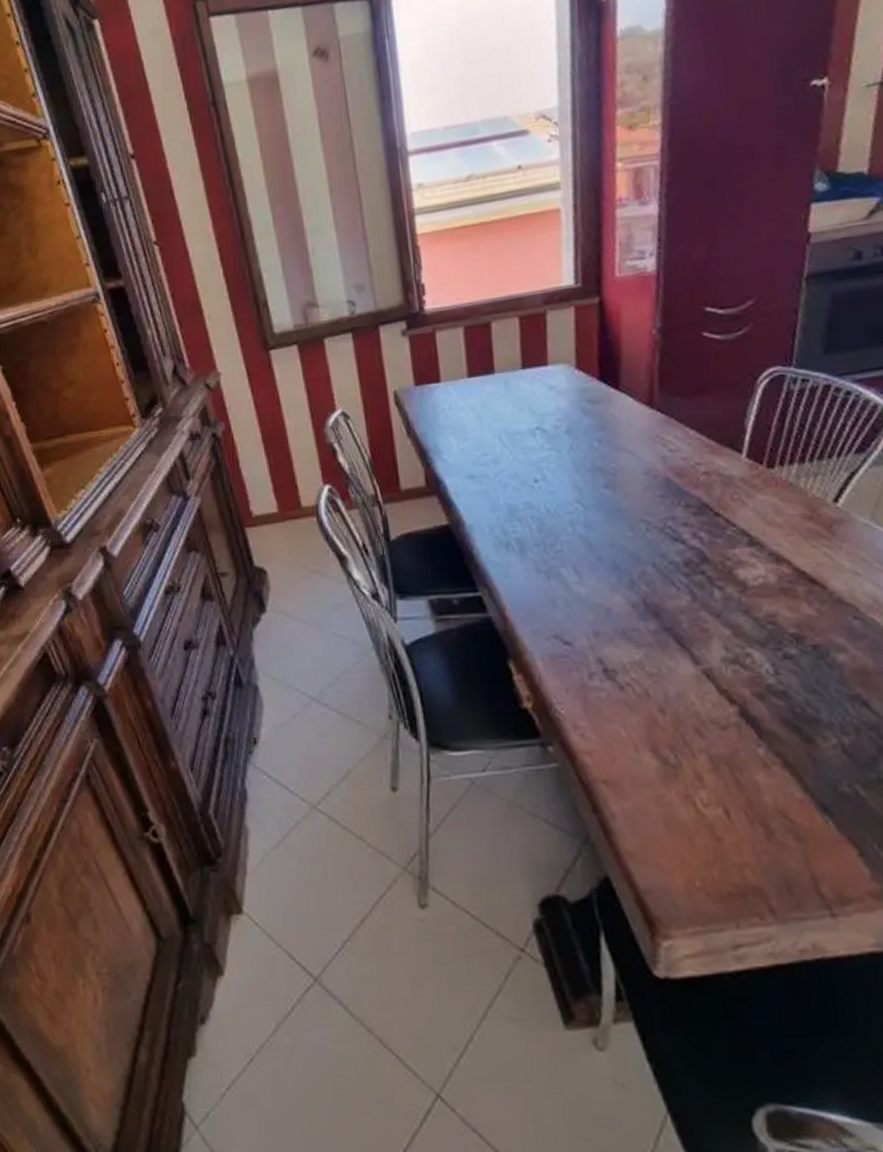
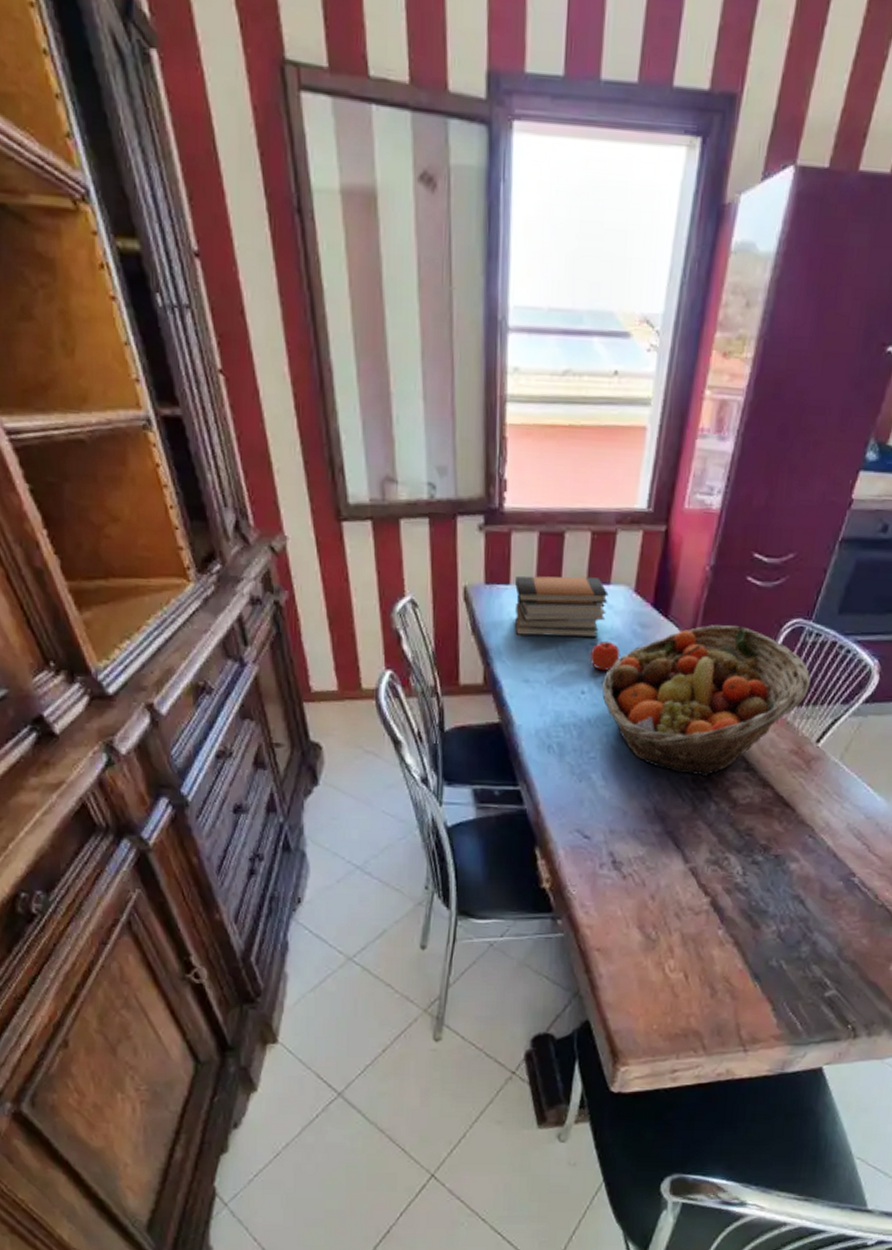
book stack: none [446,360,549,431] -> present [515,575,609,638]
apple: none [537,422,572,455] -> present [589,640,620,671]
fruit basket: none [556,384,809,558] -> present [601,624,811,776]

